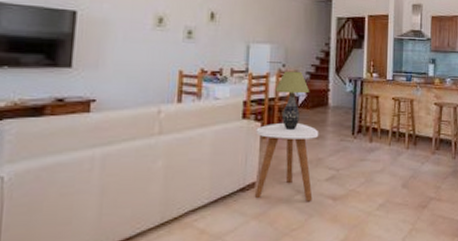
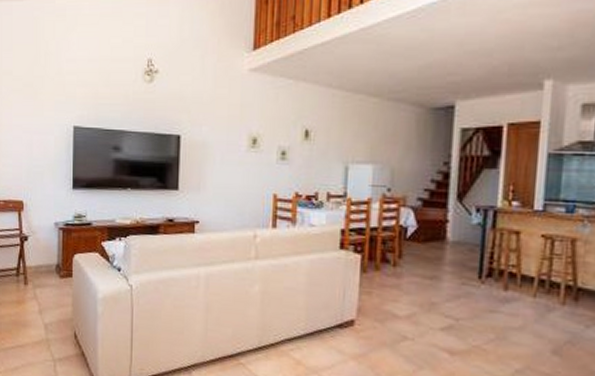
side table: present [254,122,319,202] -> none [353,256,433,352]
table lamp: present [275,71,309,131] -> none [378,196,421,267]

